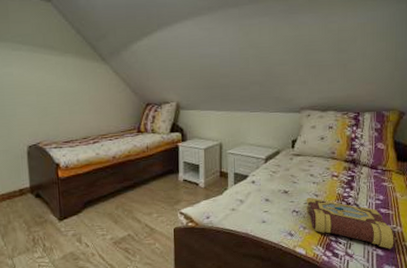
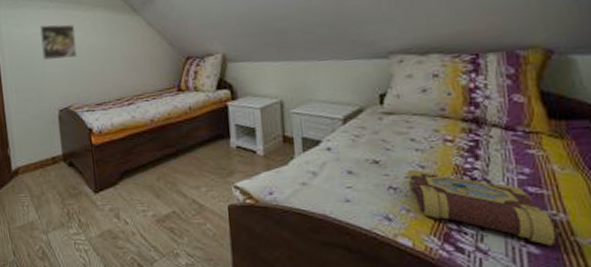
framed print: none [11,66,48,99] -> present [40,24,78,60]

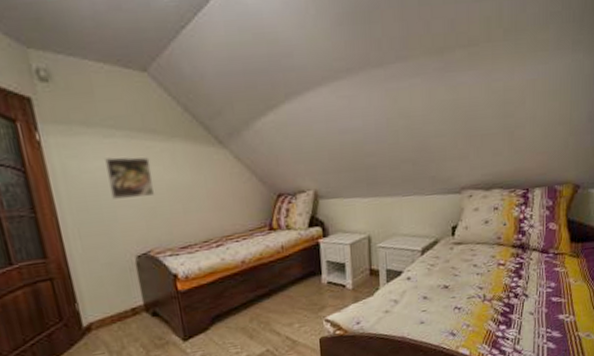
book: present [407,168,560,246] -> none [469,290,569,341]

